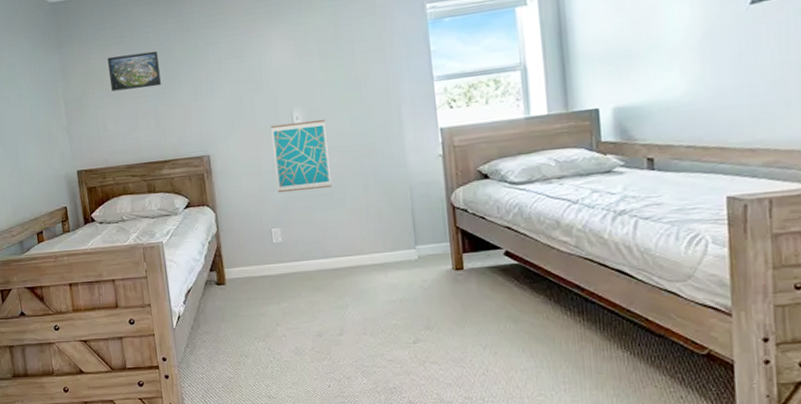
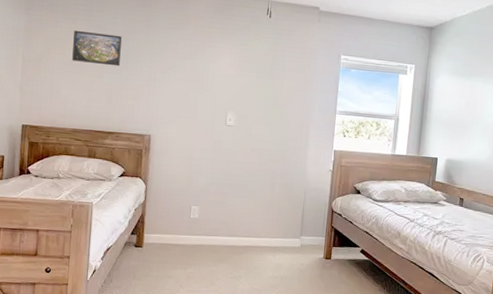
wall art: present [270,119,333,193] -> none [202,121,252,180]

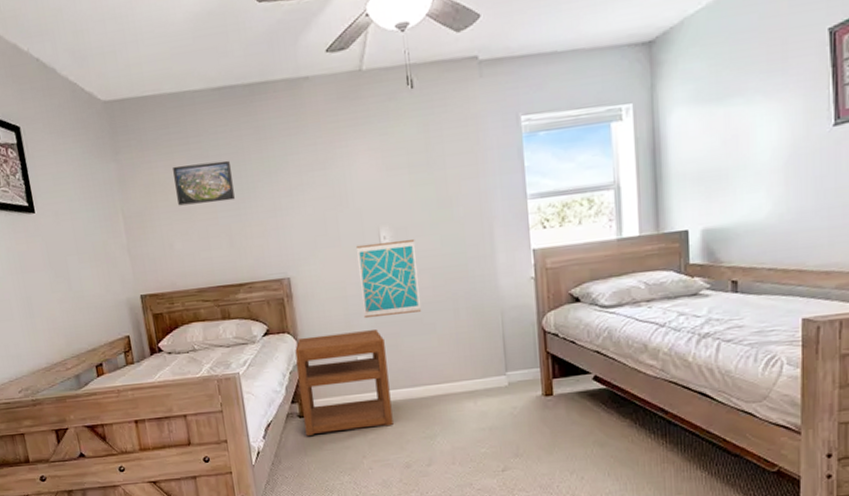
nightstand: none [138,183,215,265] -> present [295,330,393,436]
wall art: none [202,121,252,180] -> present [355,238,422,319]

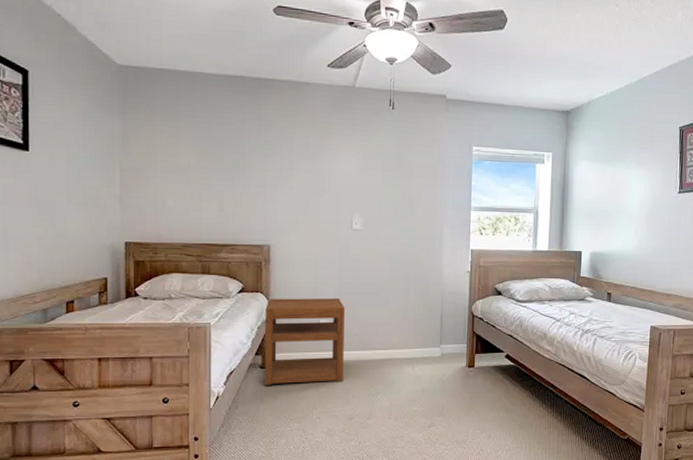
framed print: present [173,160,235,206] -> none [177,133,230,172]
wall art: present [355,238,422,319] -> none [330,226,381,289]

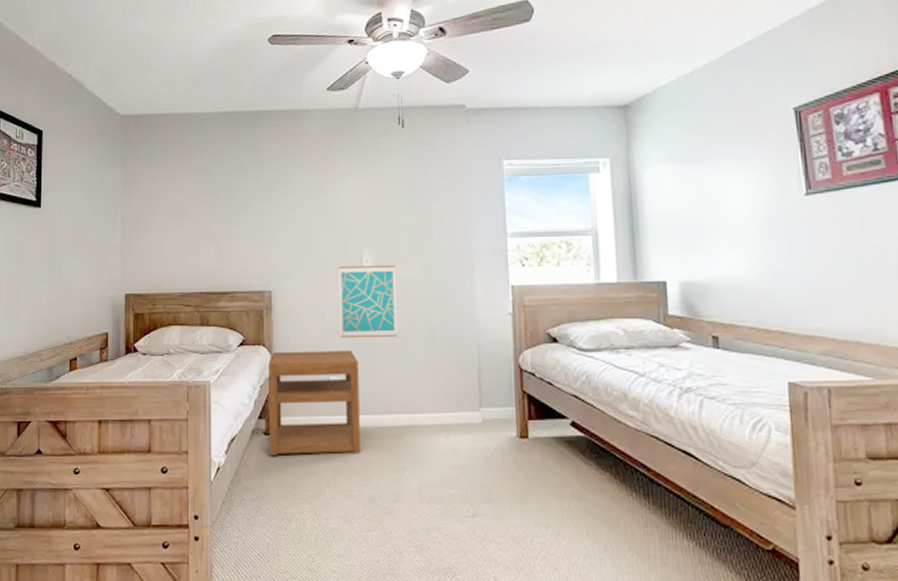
wall art: none [330,226,381,289] -> present [338,264,398,339]

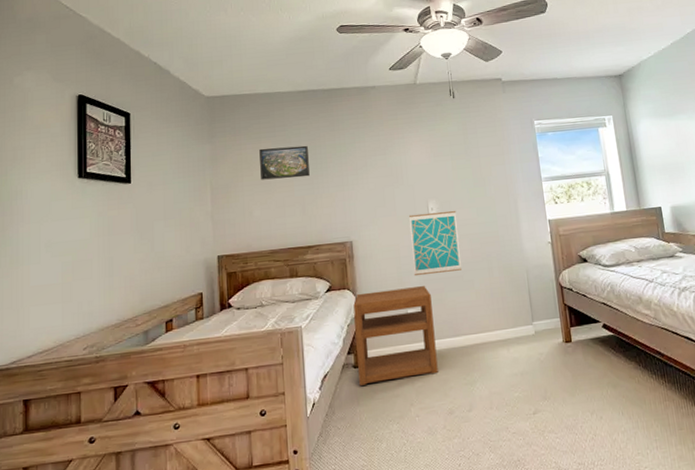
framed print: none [175,176,228,214] -> present [259,145,310,180]

